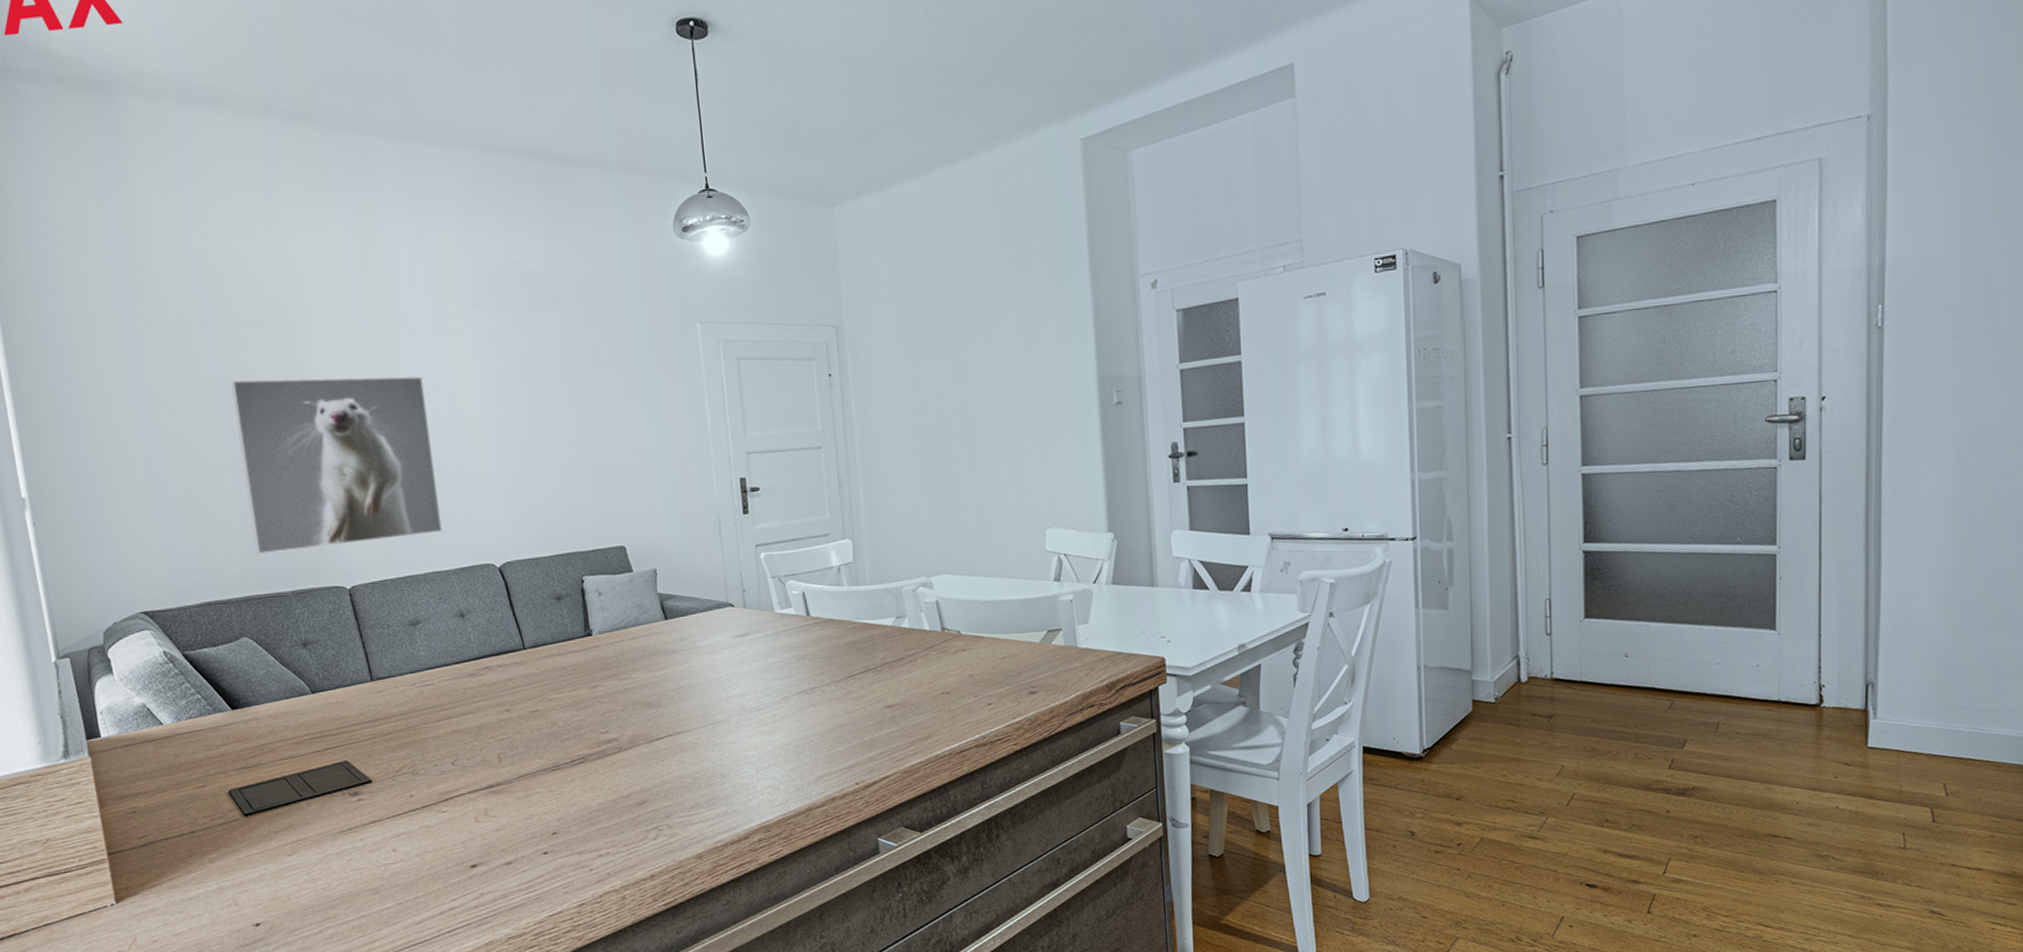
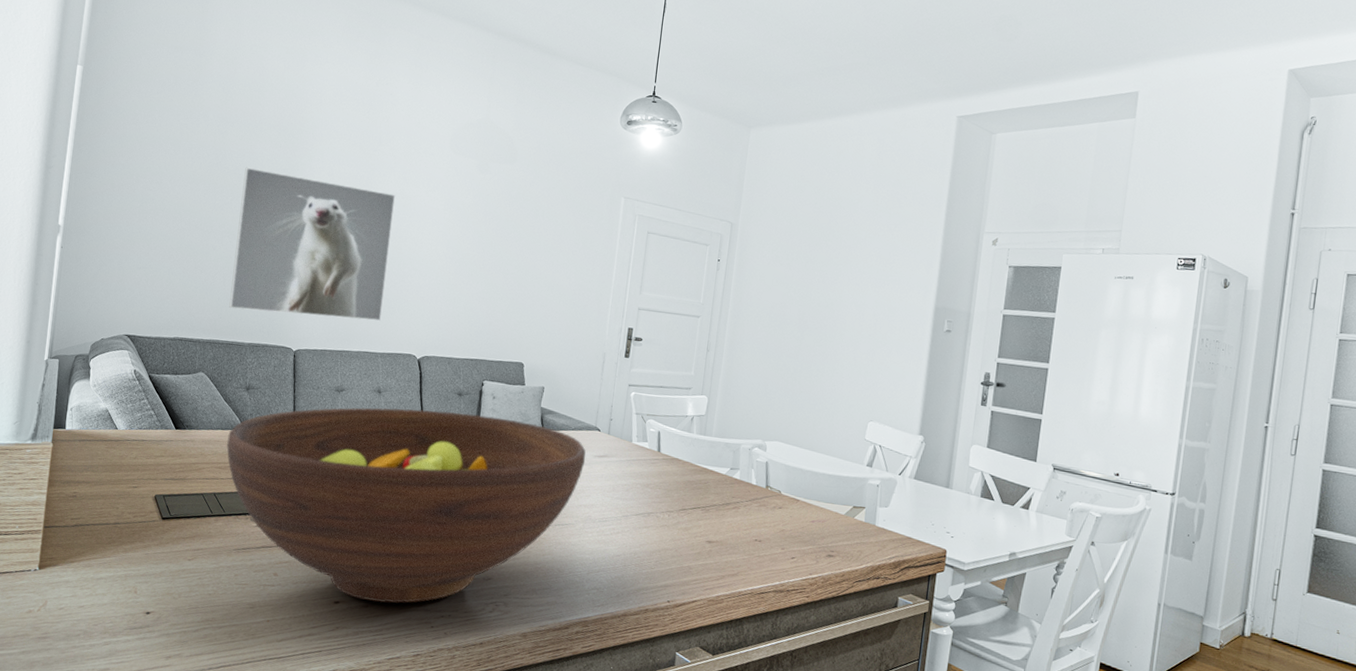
fruit bowl: none [296,614,725,857] -> present [226,408,586,603]

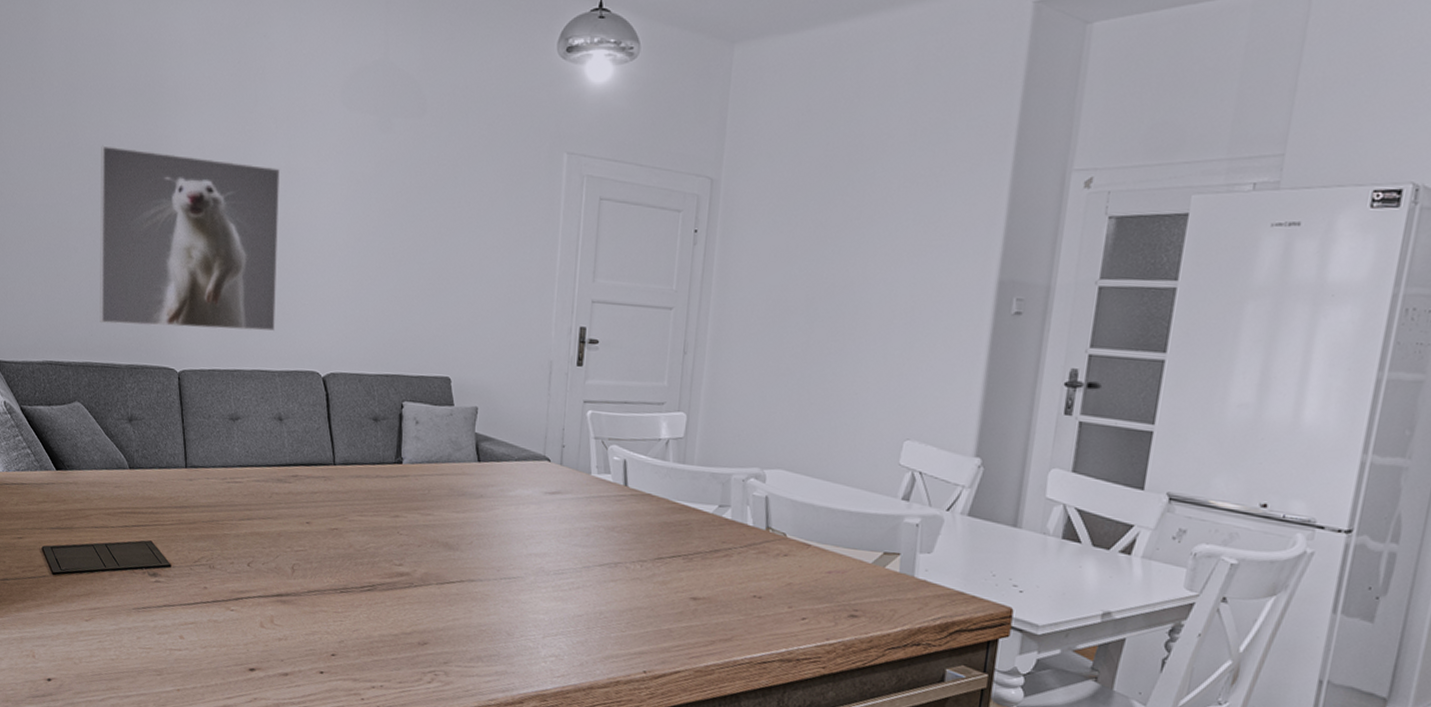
fruit bowl: present [226,408,586,603] -> none [113,439,534,671]

